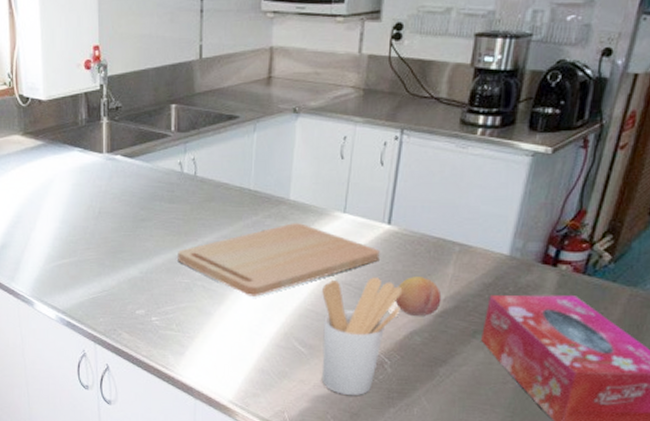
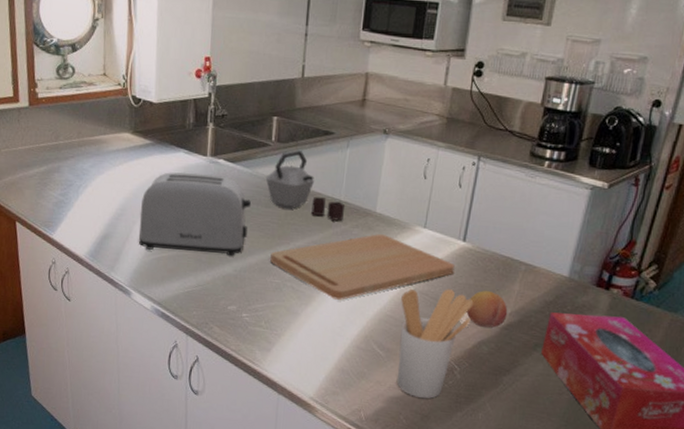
toaster: none [37,172,154,258] -> present [138,172,252,257]
kettle: none [167,139,256,212] -> present [265,150,346,221]

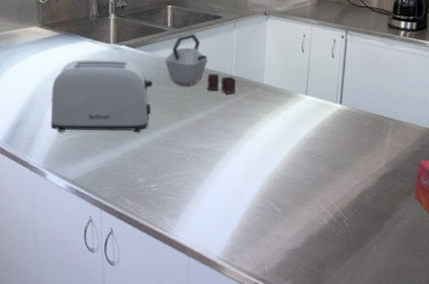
cutting board: present [270,234,455,300] -> none [173,103,335,165]
utensil holder: present [396,289,474,398] -> none [292,147,354,247]
fruit: present [466,291,508,328] -> none [348,146,383,178]

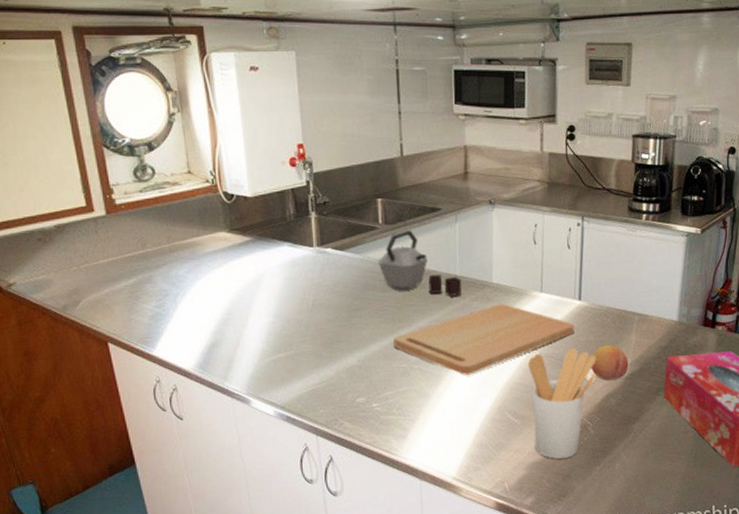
toaster: present [50,59,153,133] -> none [248,264,367,352]
cutting board: none [173,103,335,165] -> present [393,304,575,375]
utensil holder: none [292,147,354,247] -> present [528,348,597,459]
fruit: none [348,146,383,178] -> present [591,345,629,380]

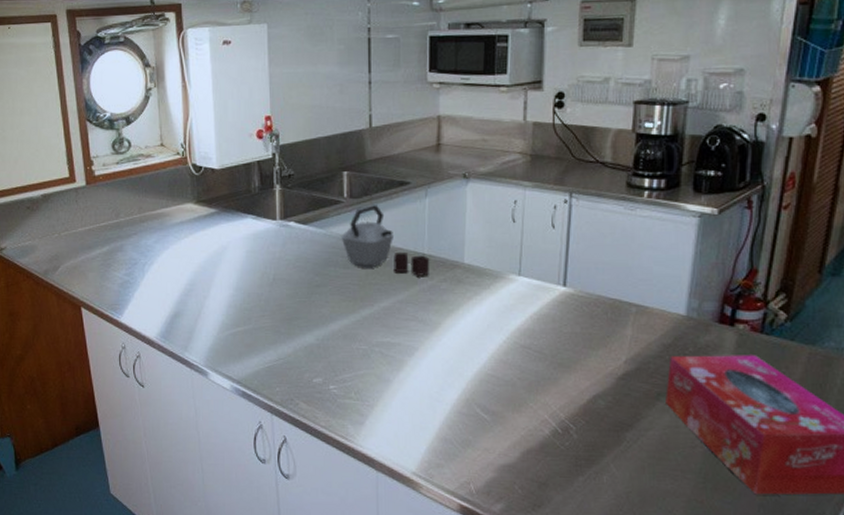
cutting board: present [393,304,575,375] -> none [354,287,557,362]
utensil holder: present [528,348,597,459] -> none [502,340,583,463]
fruit: present [591,345,629,380] -> none [576,339,622,379]

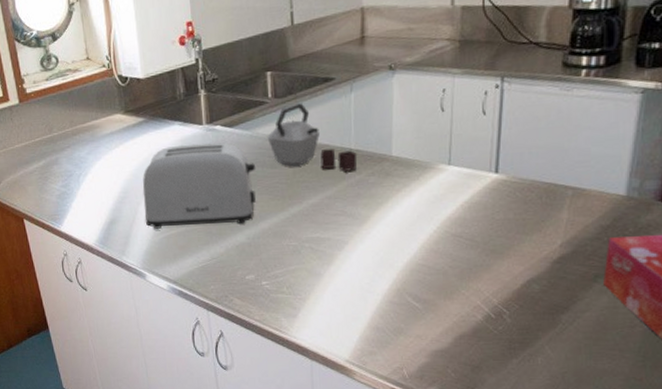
toaster: none [210,238,329,325] -> present [142,142,256,229]

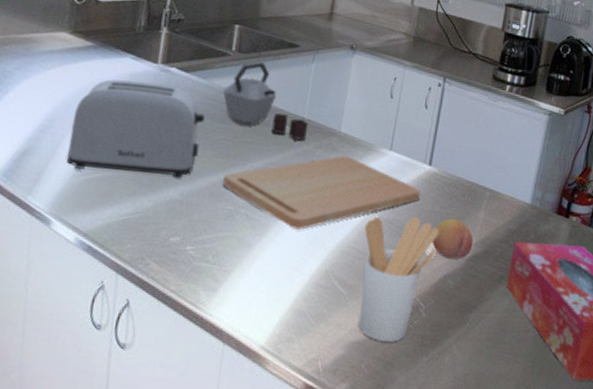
cutting board: none [283,178,489,255] -> present [223,156,421,230]
utensil holder: none [432,227,516,348] -> present [358,217,440,342]
fruit: none [509,223,558,264] -> present [432,218,474,259]

